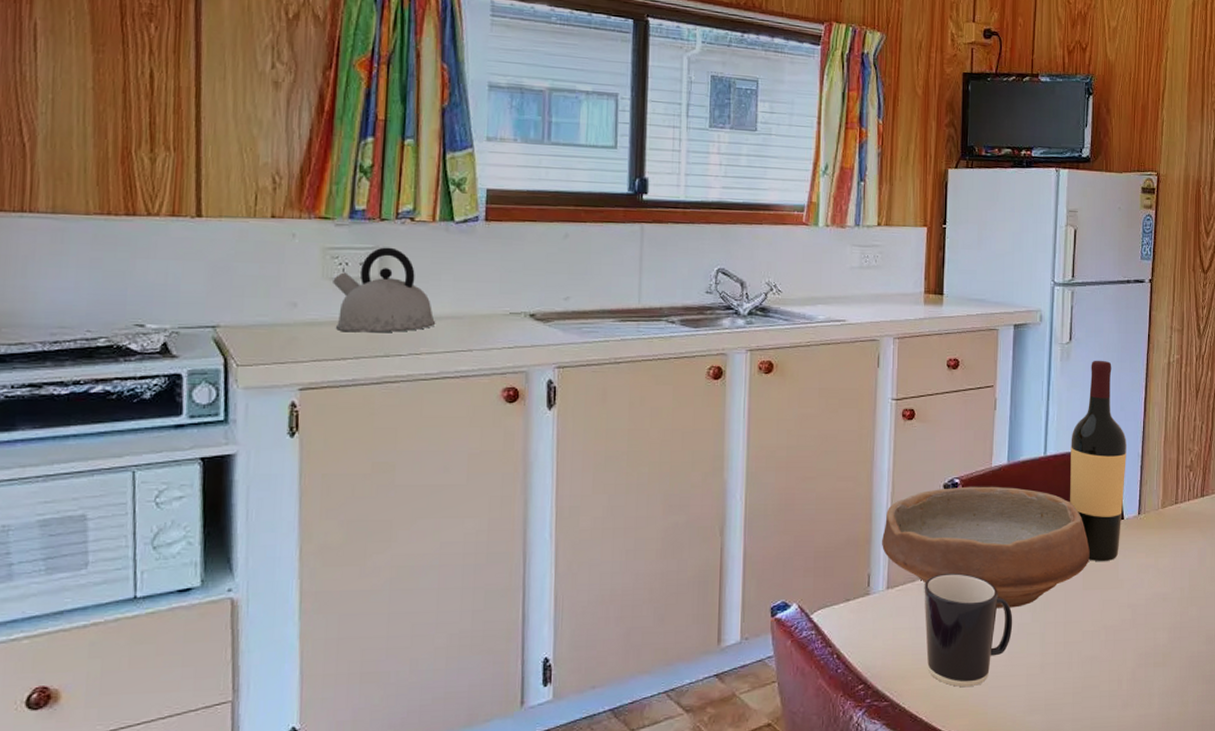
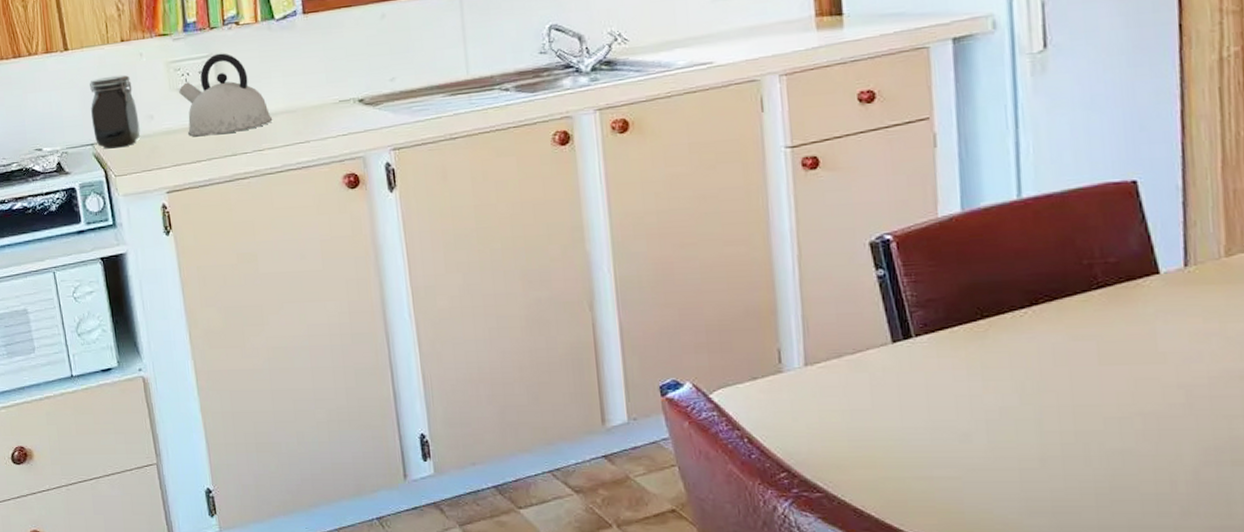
jar: none [218,253,279,334] -> present [90,74,140,149]
bowl: present [882,486,1090,608] -> none [791,240,1106,388]
mug: present [924,572,1013,687] -> none [855,346,992,481]
wine bottle: present [1070,360,1127,561] -> none [1059,67,1157,329]

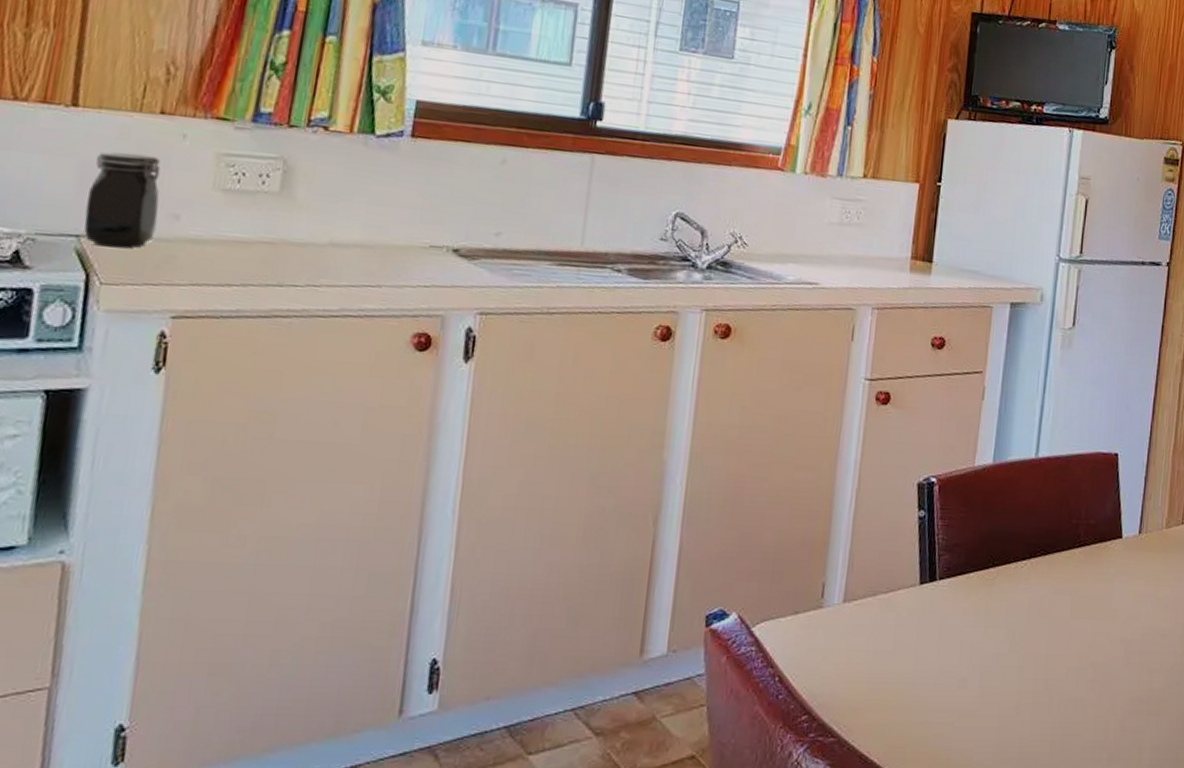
kettle: present [179,53,273,137] -> none [223,158,342,259]

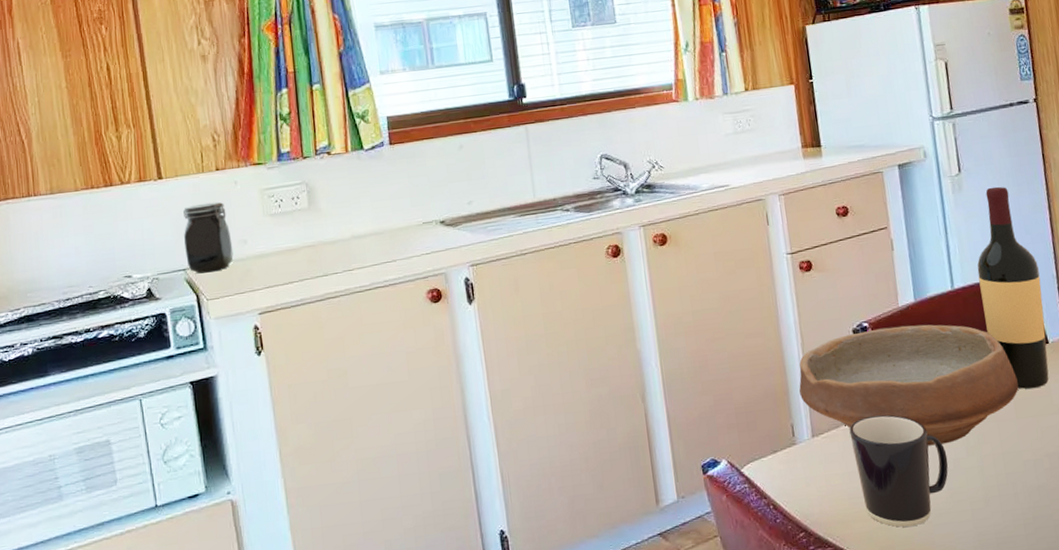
bowl: none [841,487,1081,635] -> present [799,324,1019,446]
mug: none [884,587,988,726] -> present [849,414,948,527]
wine bottle: none [1062,350,1131,586] -> present [977,186,1049,389]

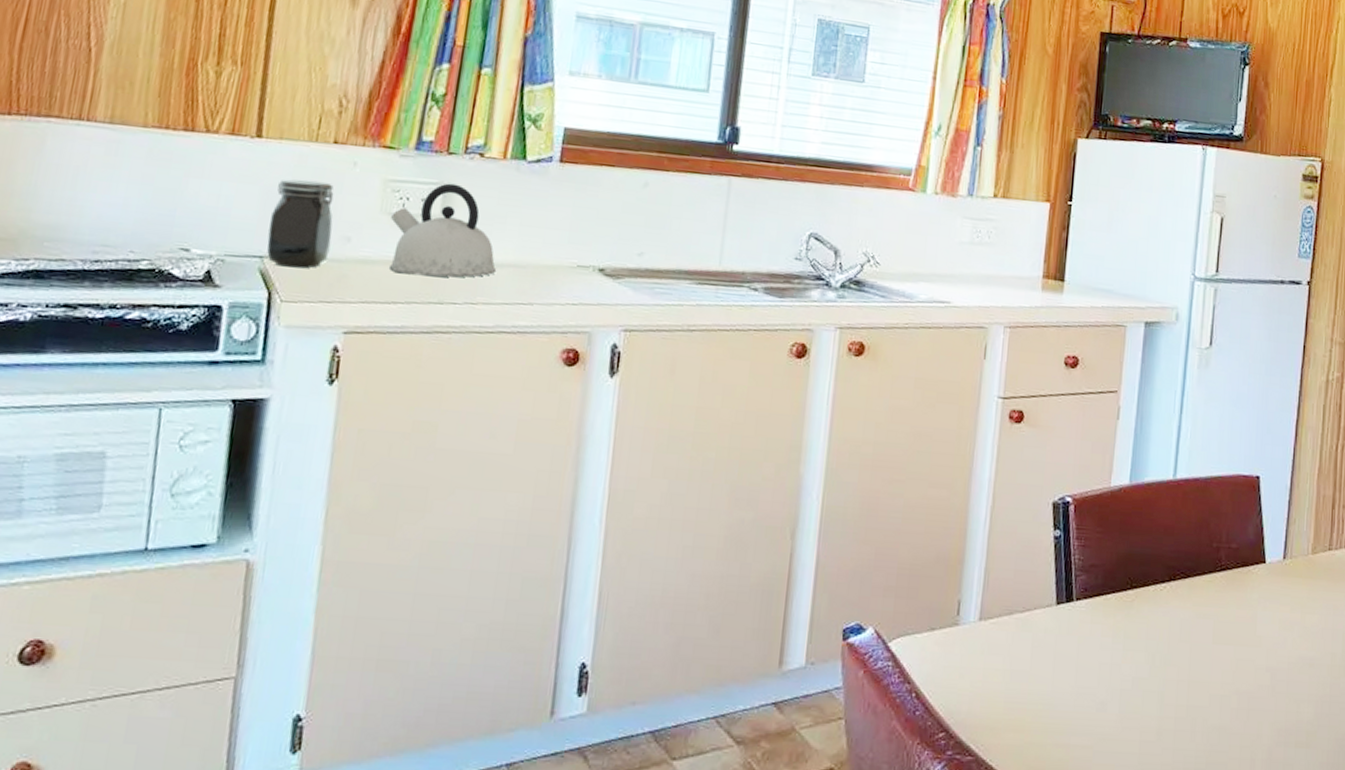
kettle: none [272,180,362,259] -> present [390,183,497,278]
bowl: present [799,324,1019,446] -> none [976,506,1223,658]
mug: present [849,414,948,527] -> none [1021,607,1127,749]
wine bottle: present [977,186,1049,389] -> none [1202,370,1273,612]

